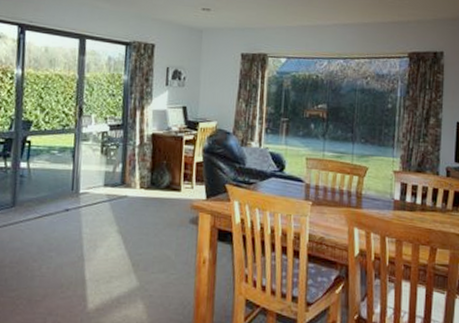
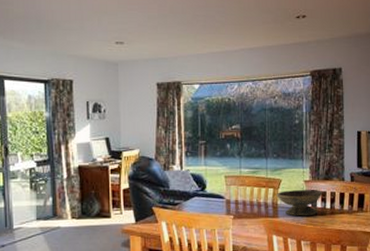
decorative bowl: none [361,180,413,211] -> present [276,189,322,217]

